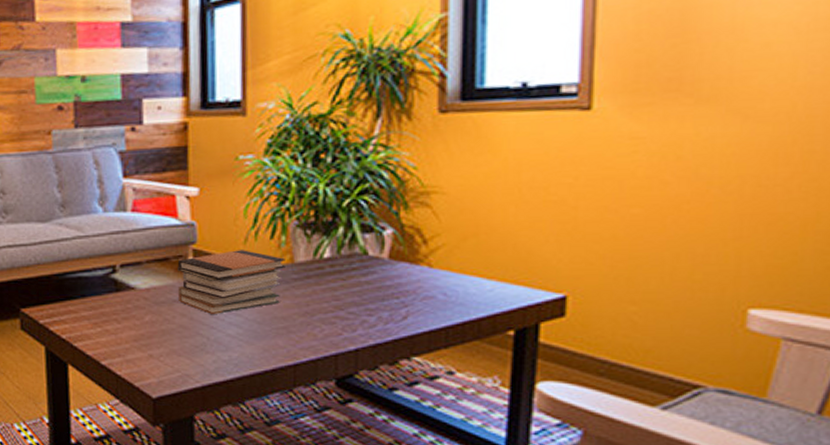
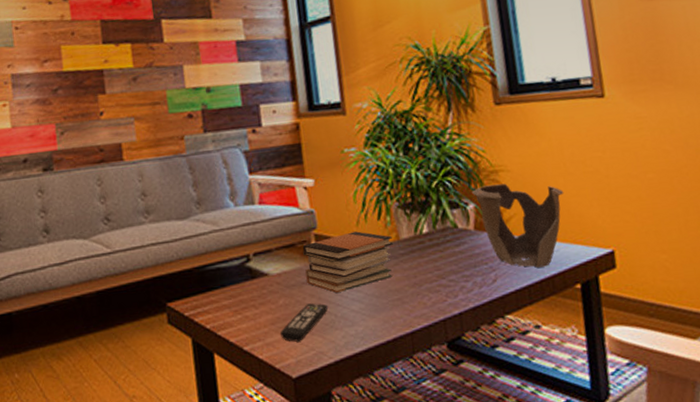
remote control: none [143,323,200,361] -> present [280,303,328,342]
decorative bowl: none [392,208,513,308] -> present [472,183,564,268]

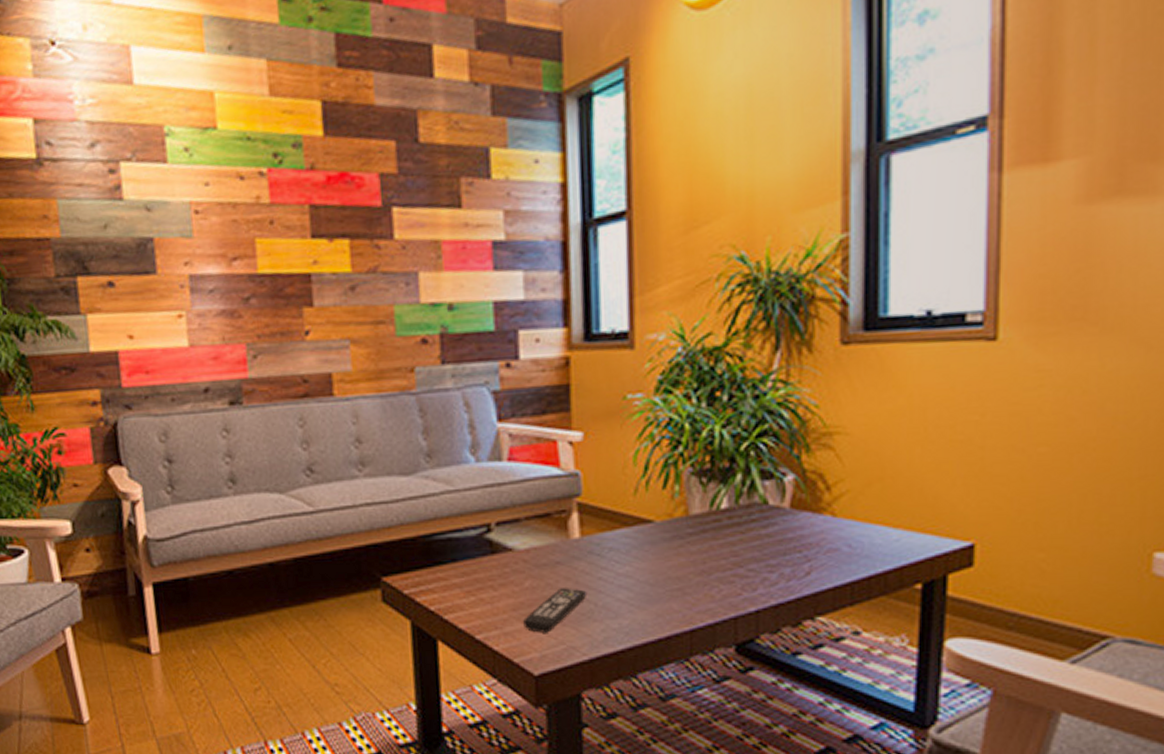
book stack: present [302,231,393,293] -> none [560,502,679,576]
decorative bowl: present [472,183,564,268] -> none [793,450,919,560]

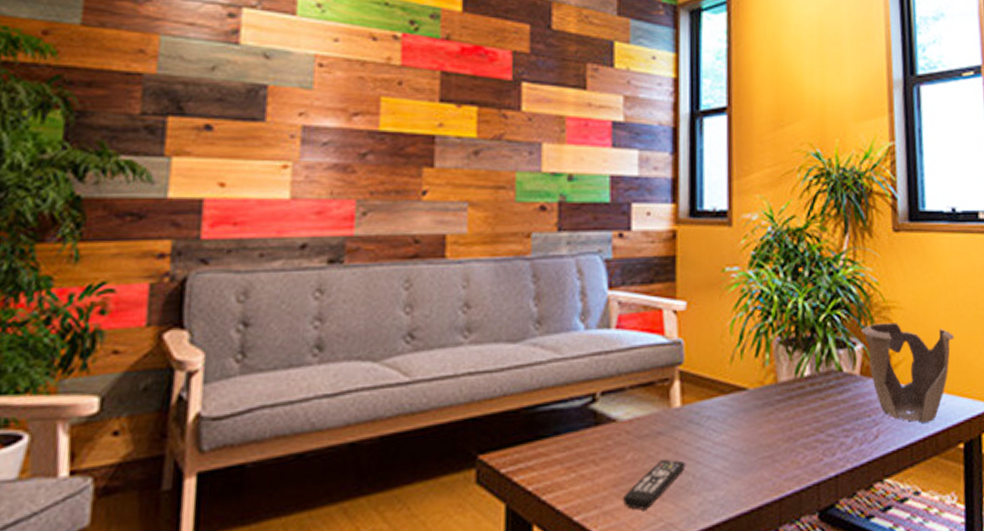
decorative bowl: none [793,450,919,560] -> present [861,323,955,423]

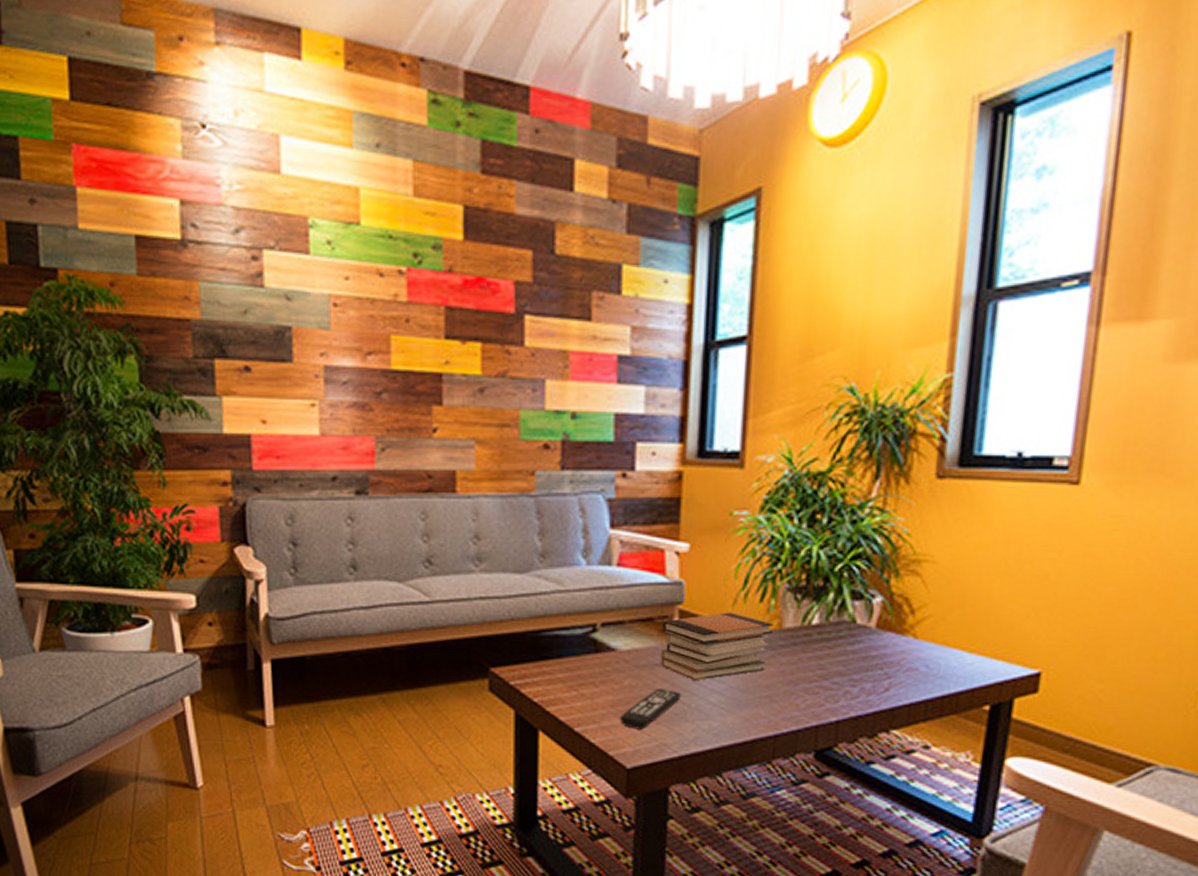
book stack: none [663,370,770,446] -> present [661,612,773,680]
decorative bowl: present [861,323,955,423] -> none [883,577,998,681]

